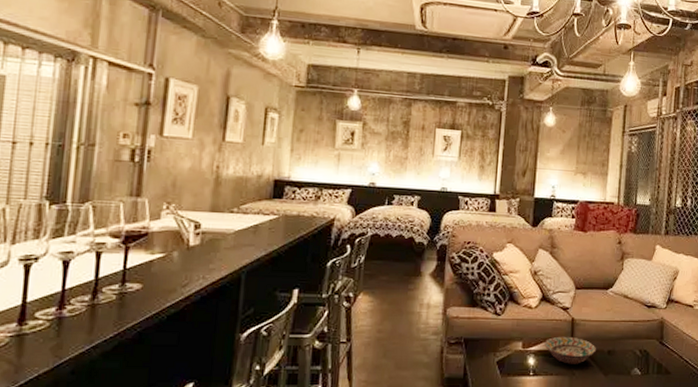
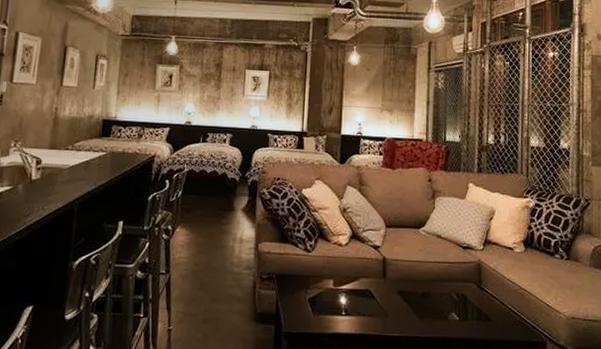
decorative bowl: present [544,336,596,364] -> none [355,275,410,306]

